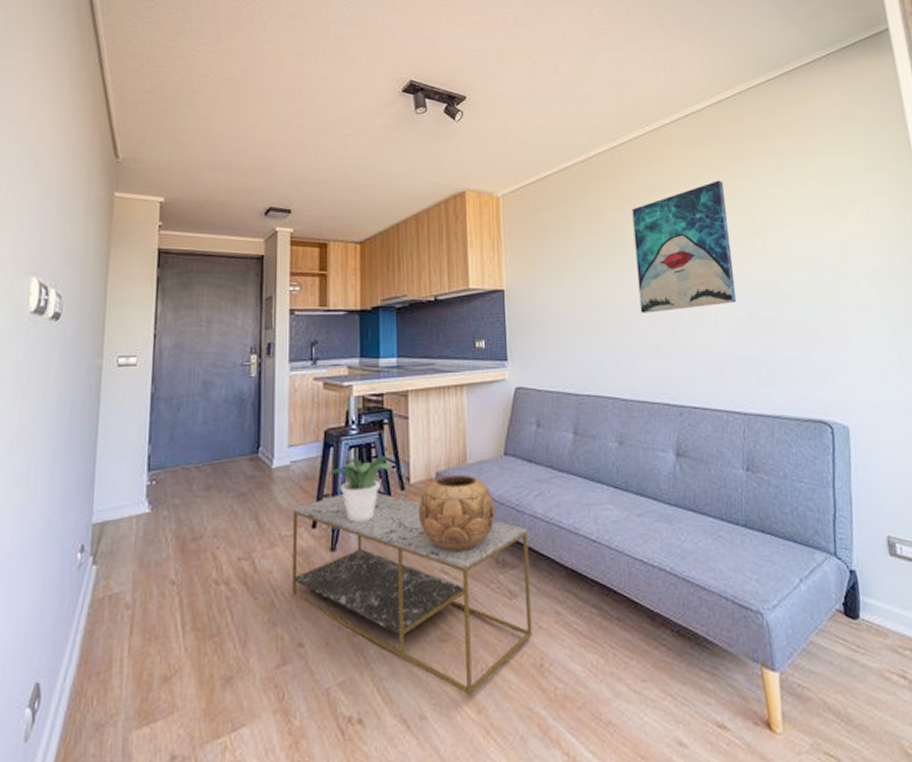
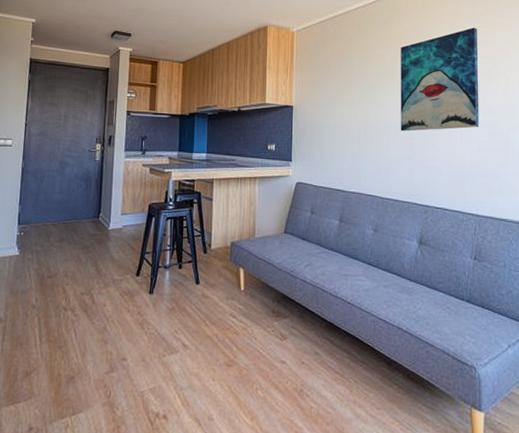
coffee table: present [292,493,533,696] -> none [120,253,298,407]
potted plant: present [329,456,394,522] -> none [150,227,200,274]
decorative bowl: present [418,474,496,551] -> none [215,244,275,302]

